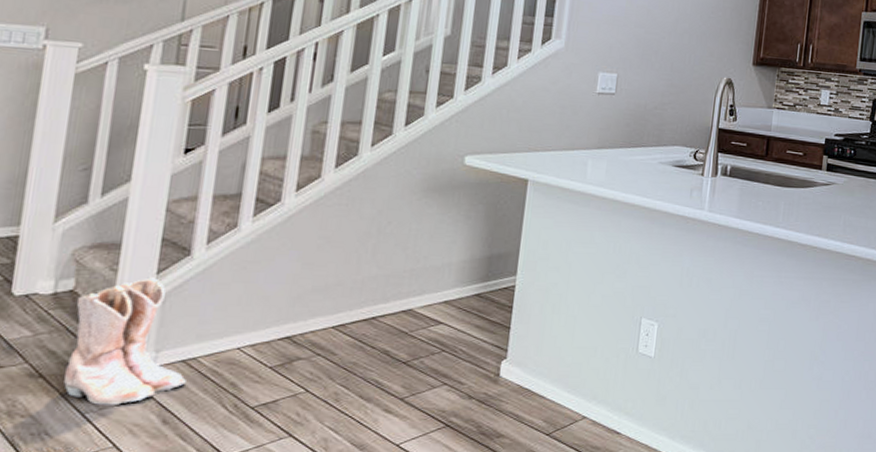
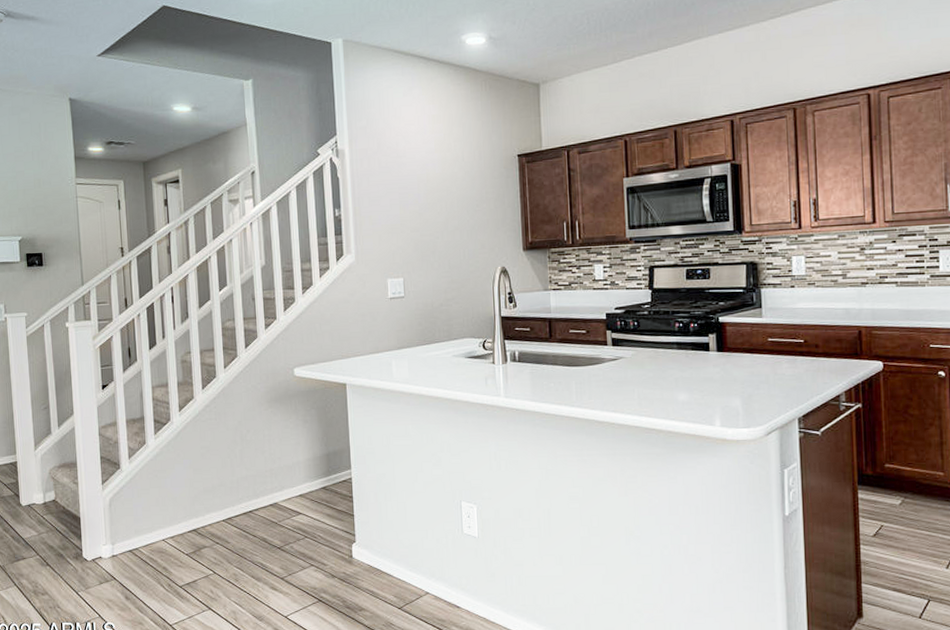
boots: present [64,277,186,405] -> none [58,487,135,585]

